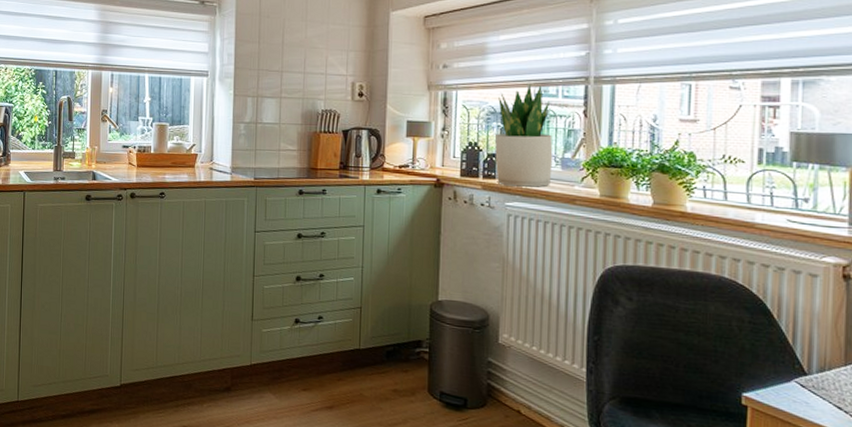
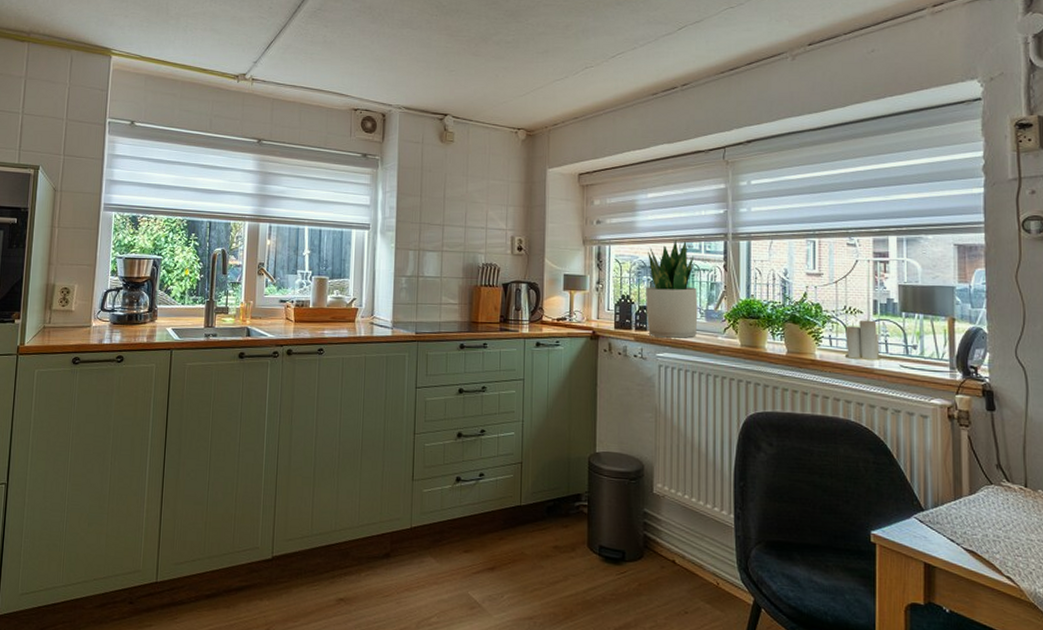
candle: none [720,169,766,215] -> present [844,319,883,361]

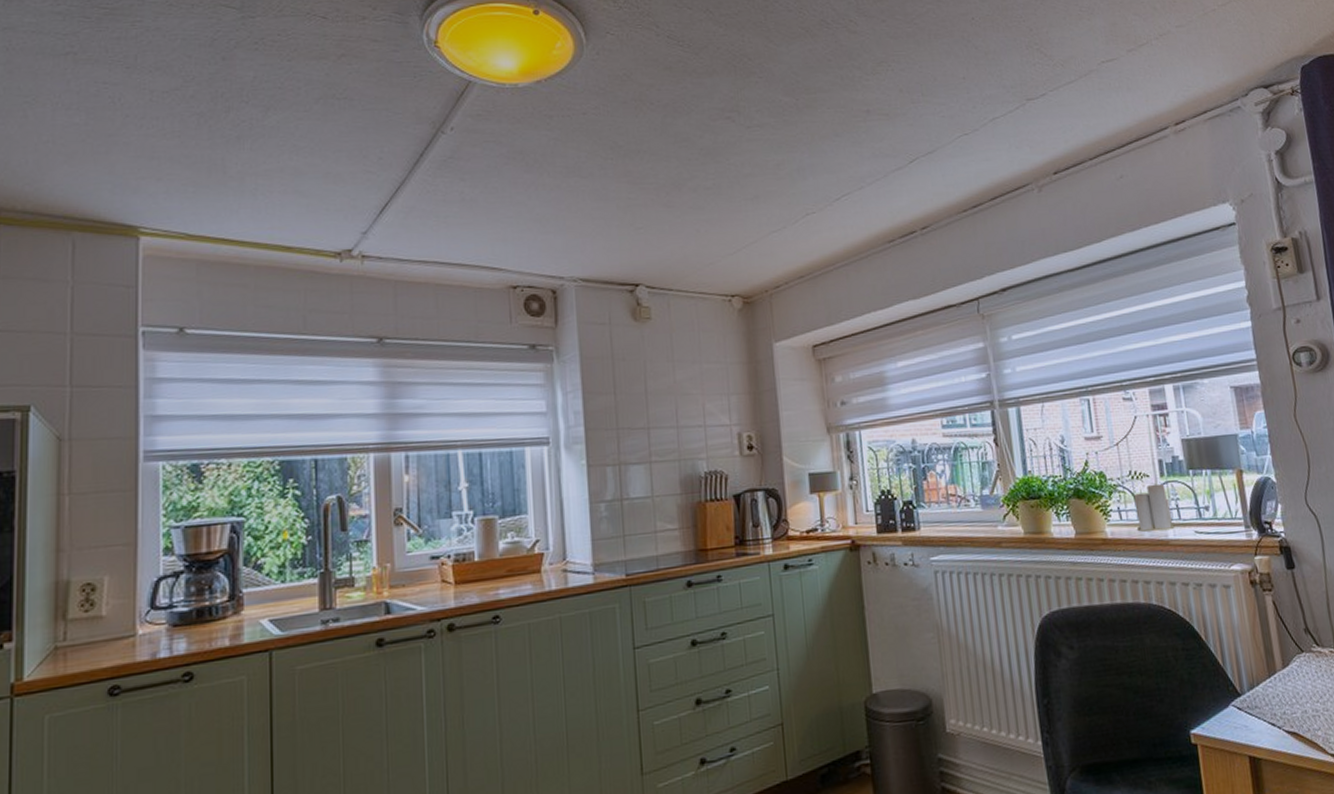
planter: present [646,241,698,338] -> none [905,415,973,537]

